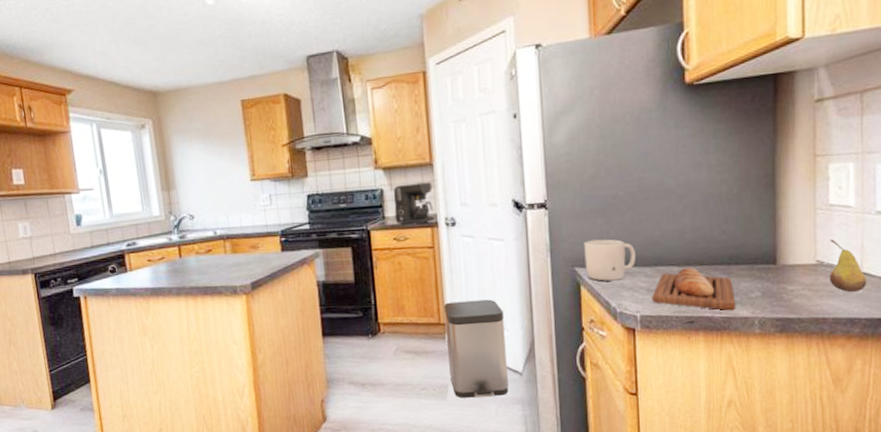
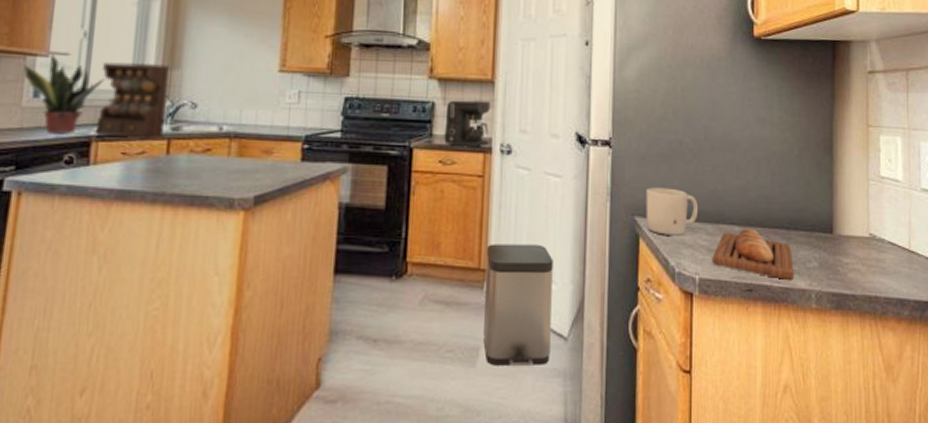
potted plant: none [65,190,123,252] -> present [24,53,105,136]
spice rack: none [118,187,174,250] -> present [95,62,169,140]
fruit: present [829,239,867,293] -> none [880,213,915,271]

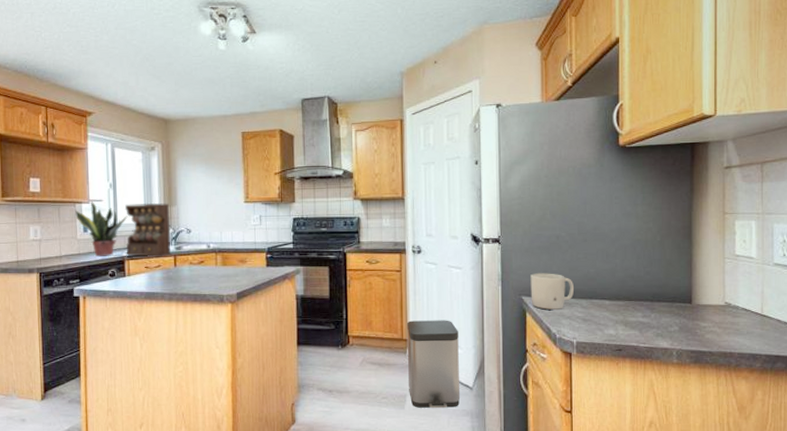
coffee maker: present [444,100,491,148] -> none [368,214,403,250]
bread loaf: present [712,229,795,281] -> none [587,302,658,342]

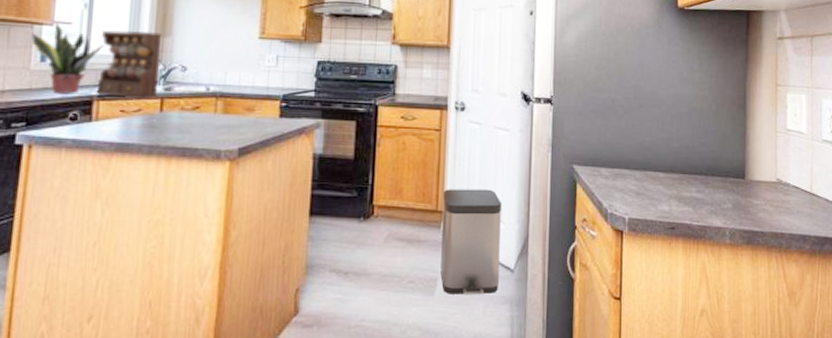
mug: present [530,273,575,311] -> none [582,139,629,182]

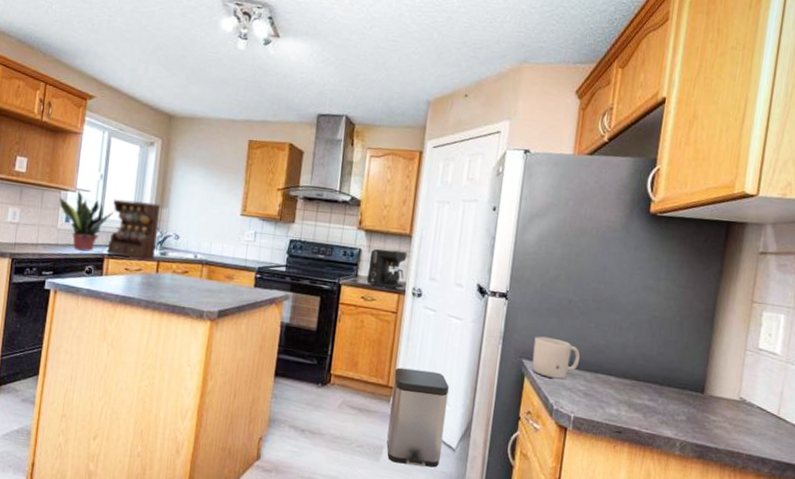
coffee maker: none [405,63,447,105] -> present [366,248,408,289]
mug: none [582,139,629,182] -> present [531,336,581,380]

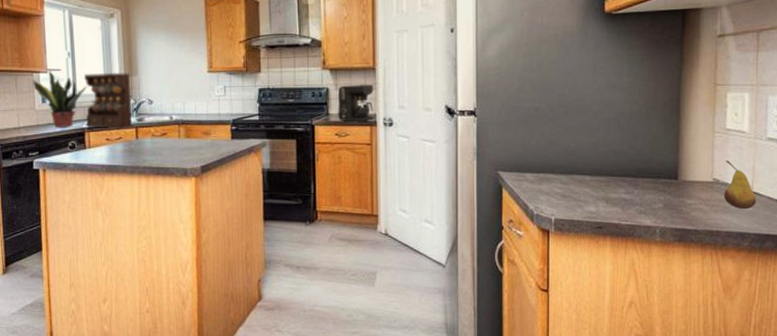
pedal bin: present [386,367,449,468] -> none [377,195,432,286]
mug: present [531,336,581,380] -> none [507,147,554,186]
fruit: none [748,381,782,435] -> present [723,160,757,210]

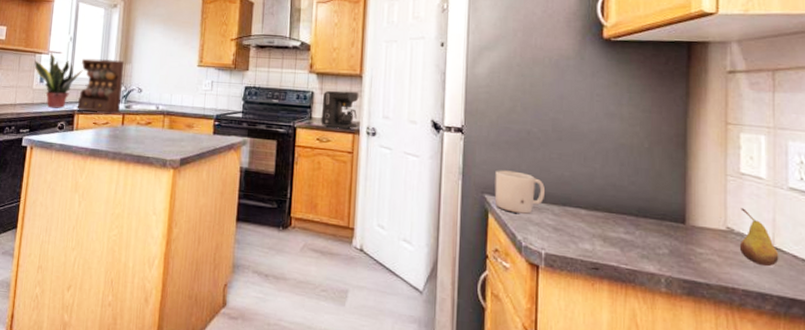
mug: none [507,147,554,186] -> present [494,170,546,215]

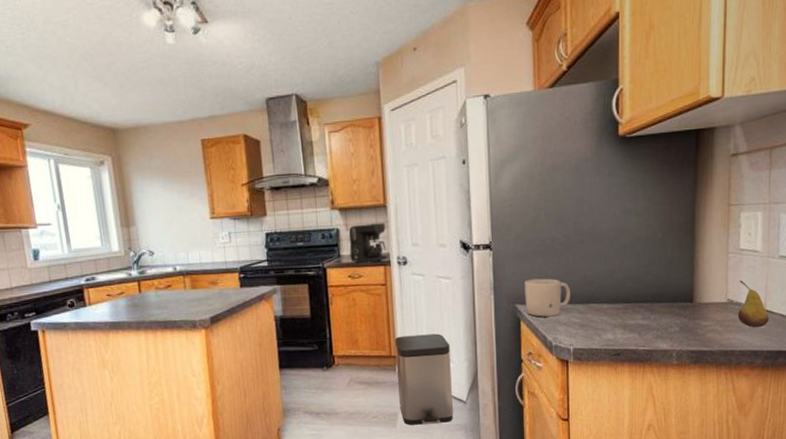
potted plant: present [34,52,83,110] -> none [22,225,82,287]
spice rack: present [77,58,124,114] -> none [77,223,134,285]
pedal bin: none [351,208,411,312] -> present [394,333,453,425]

